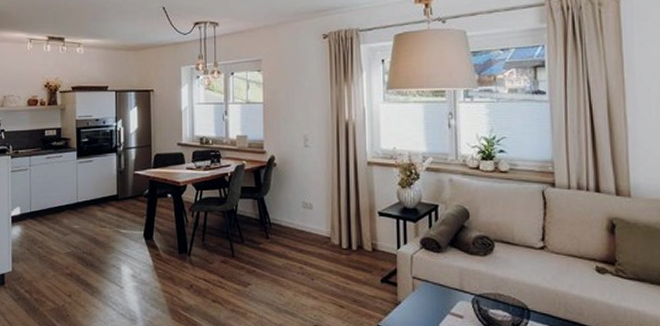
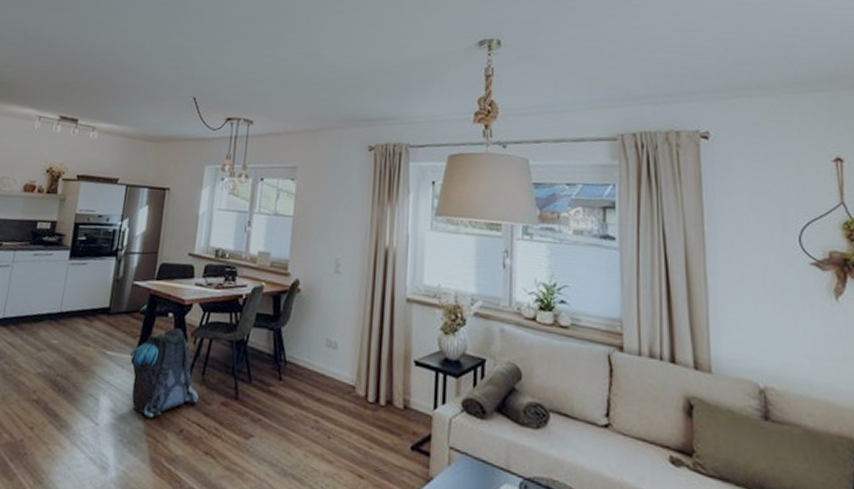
backpack: none [141,206,202,279] -> present [130,328,198,418]

